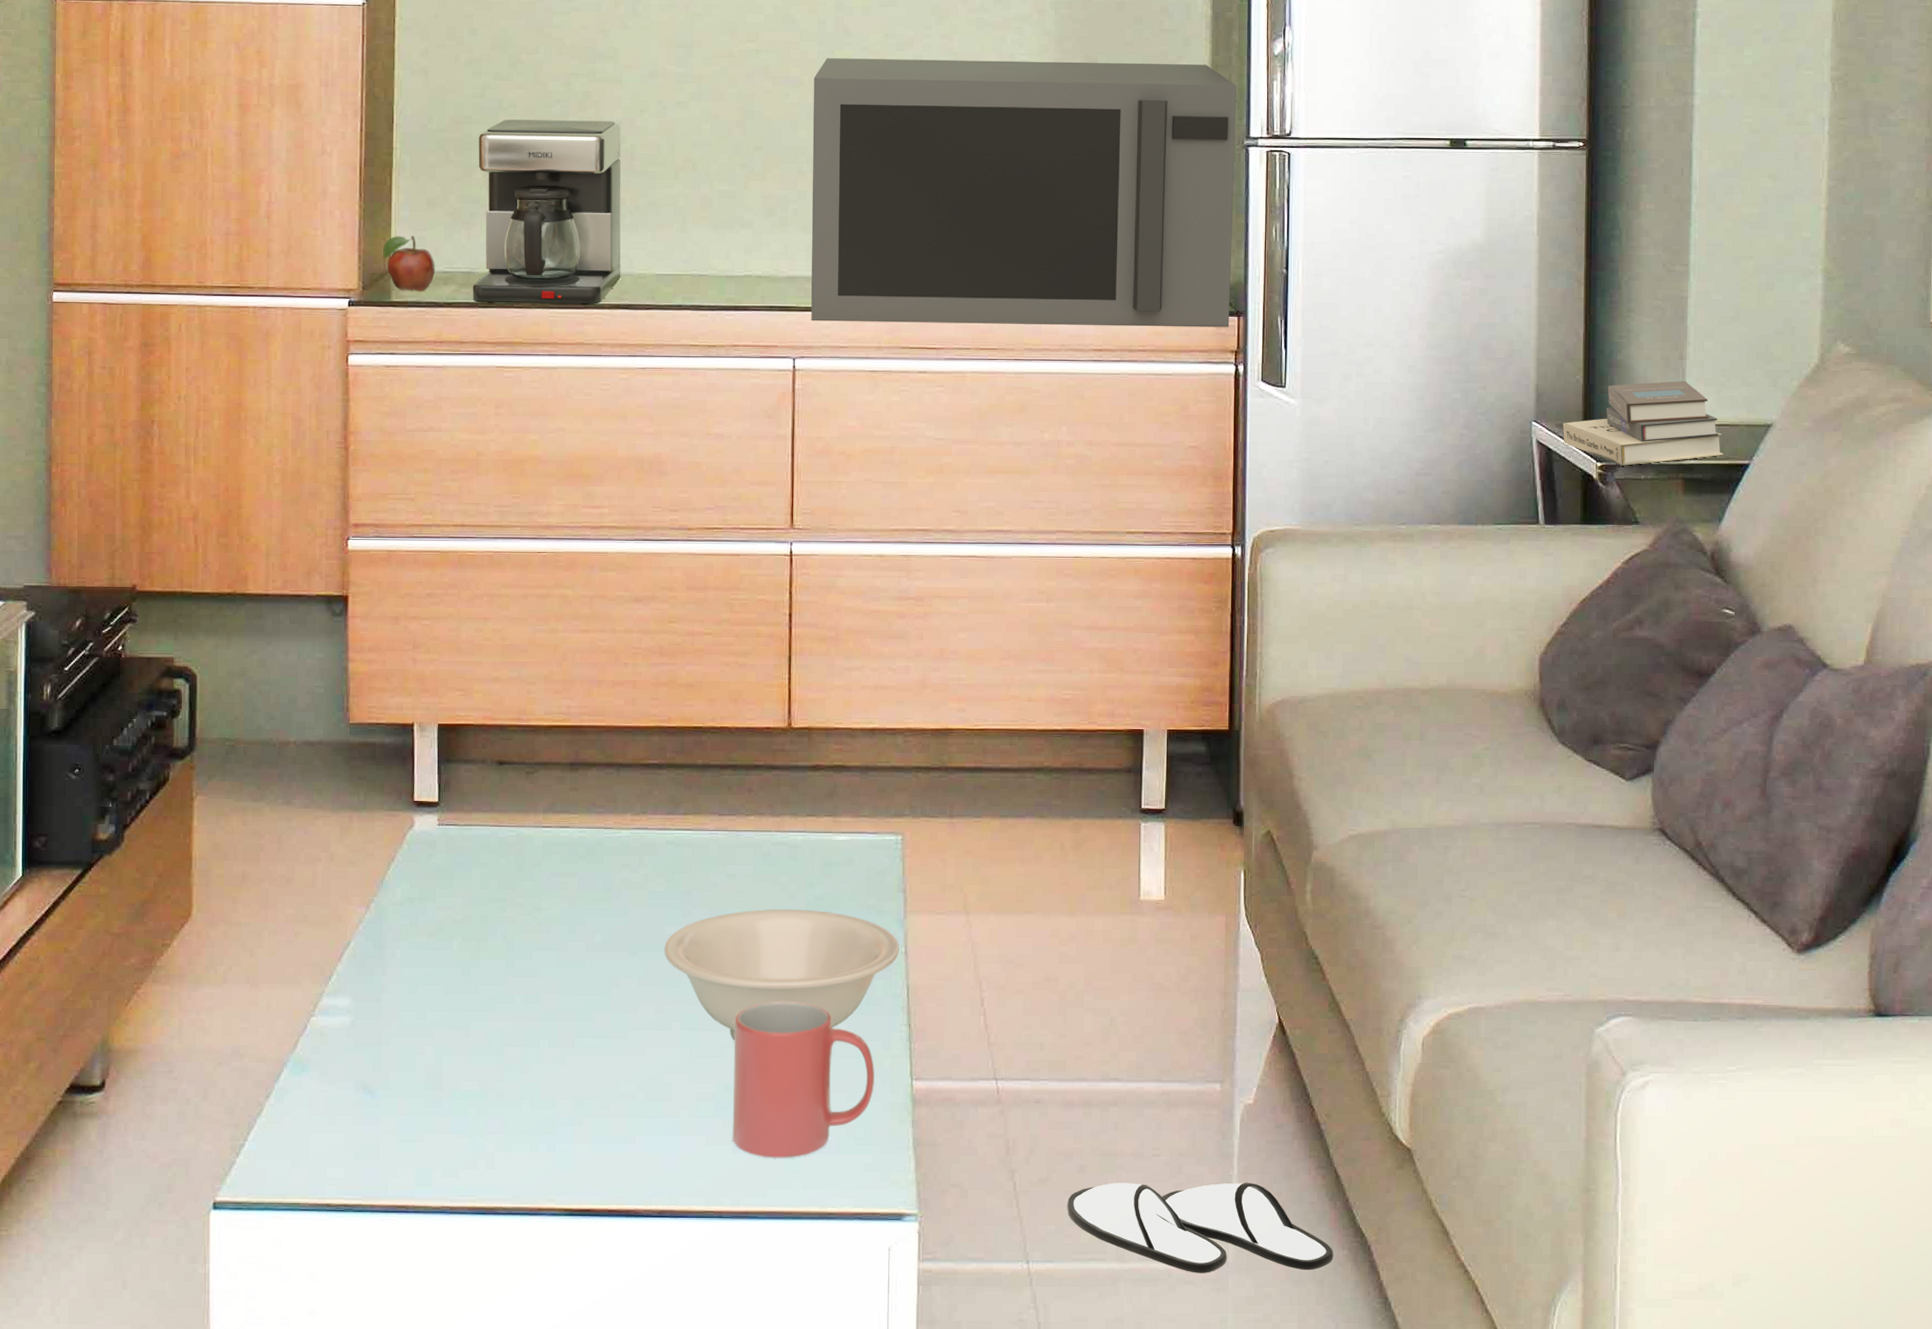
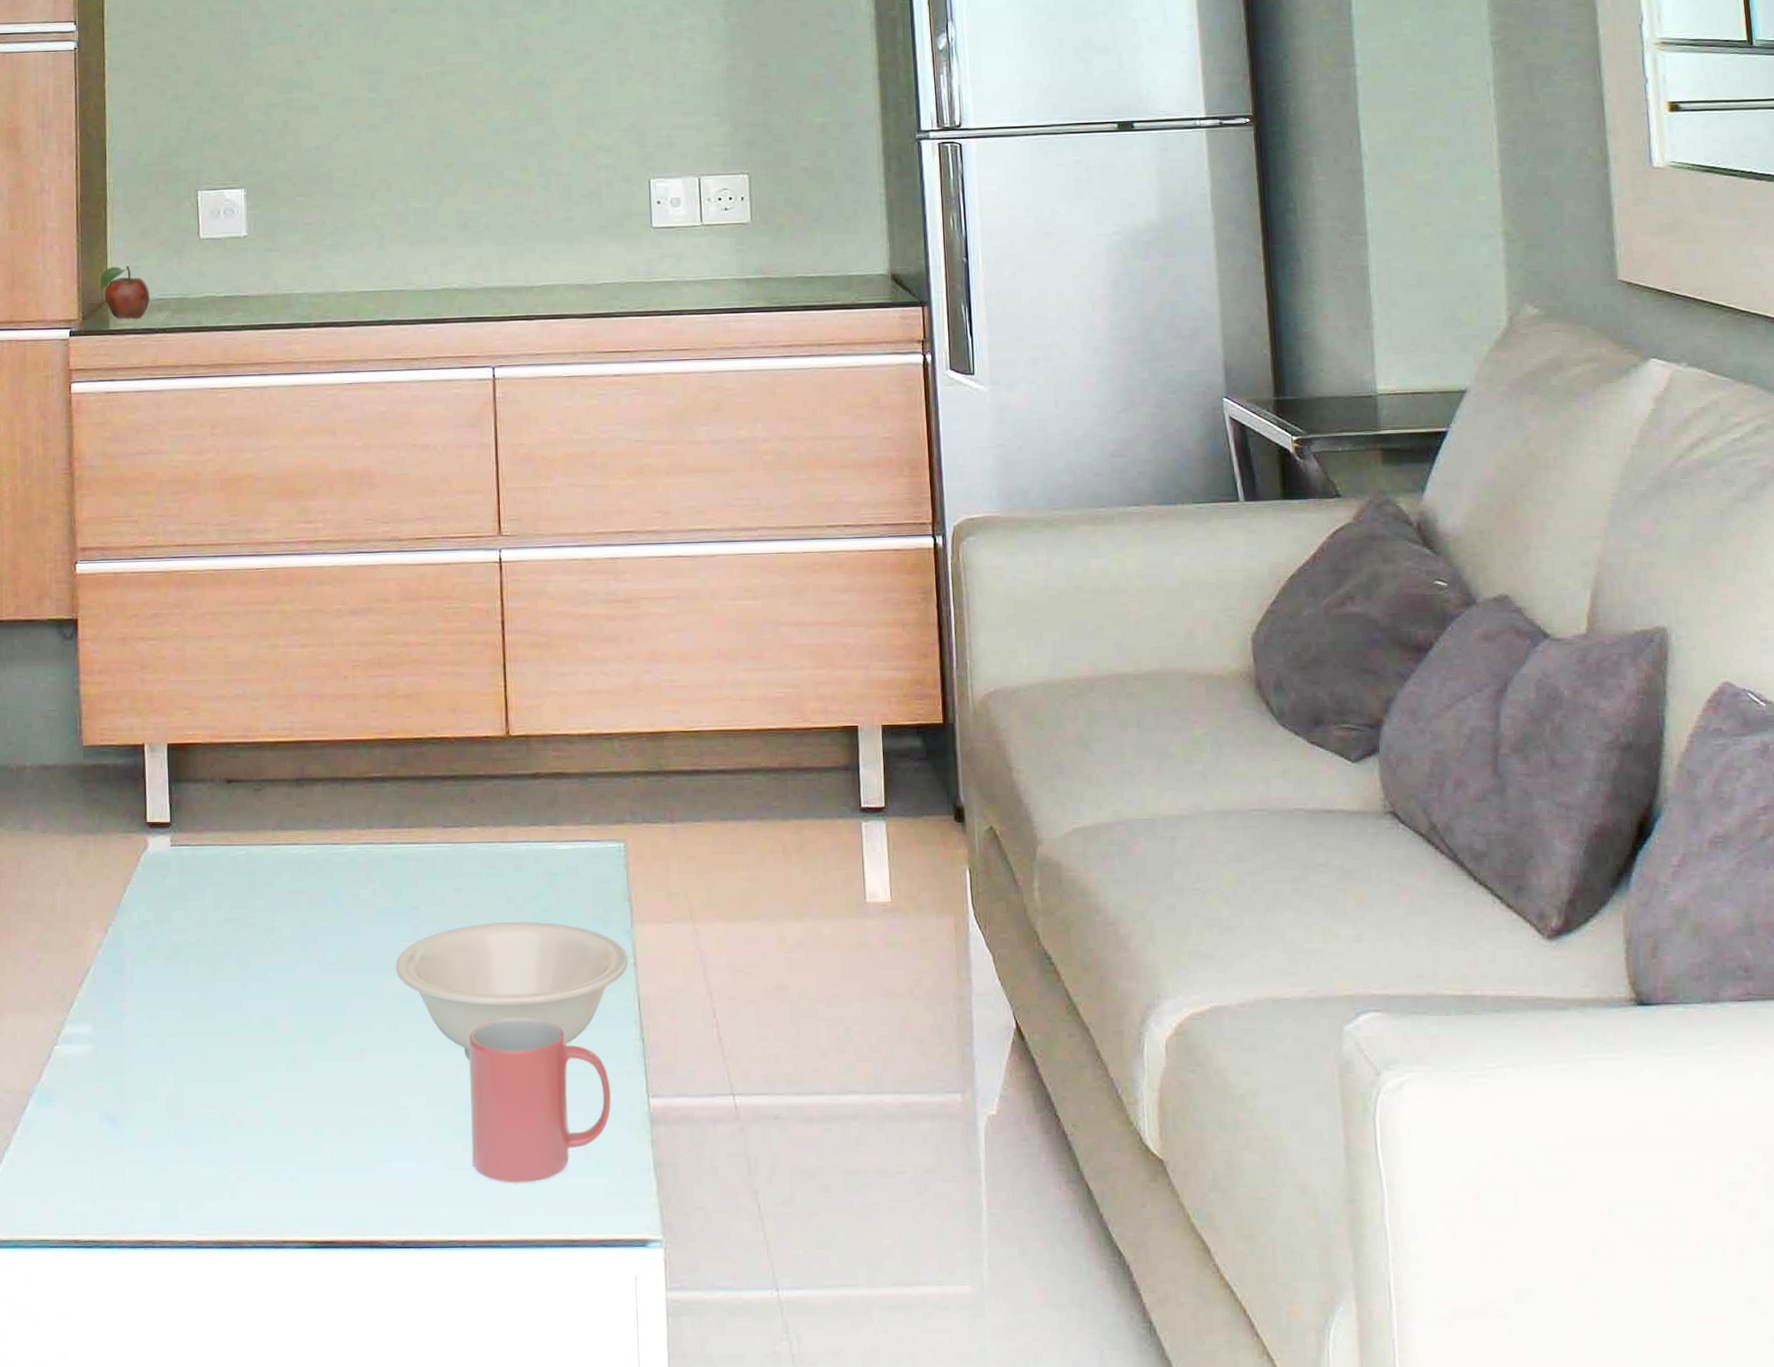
coffee maker: present [472,119,621,305] -> none [185,147,325,328]
microwave: present [811,58,1237,328] -> none [498,63,915,331]
slippers: present [1067,1182,1334,1273] -> none [813,1199,1092,1299]
books: present [1563,380,1723,466] -> none [1254,350,1420,439]

